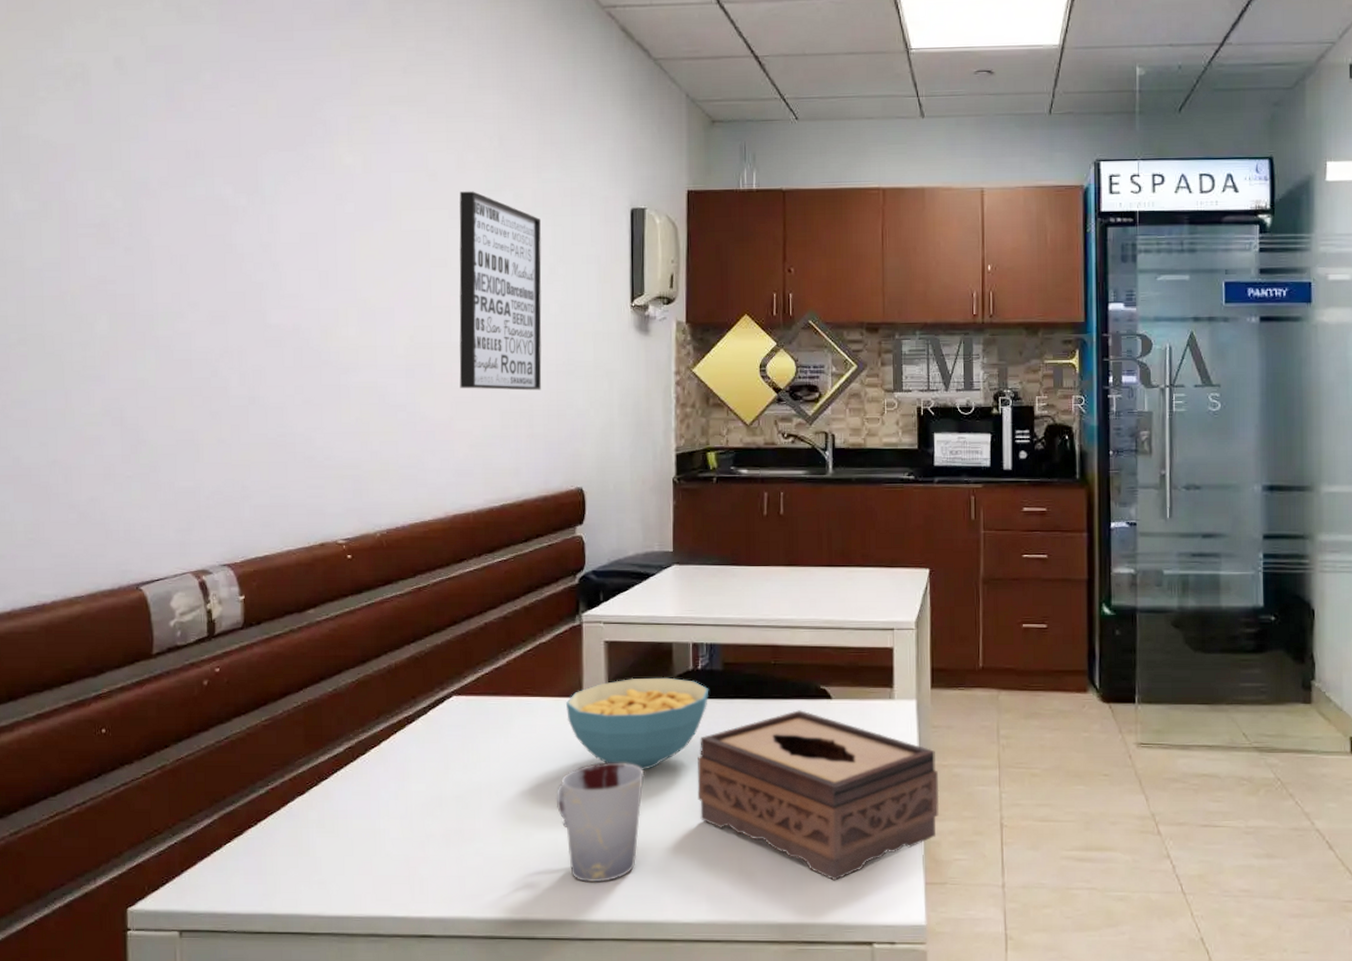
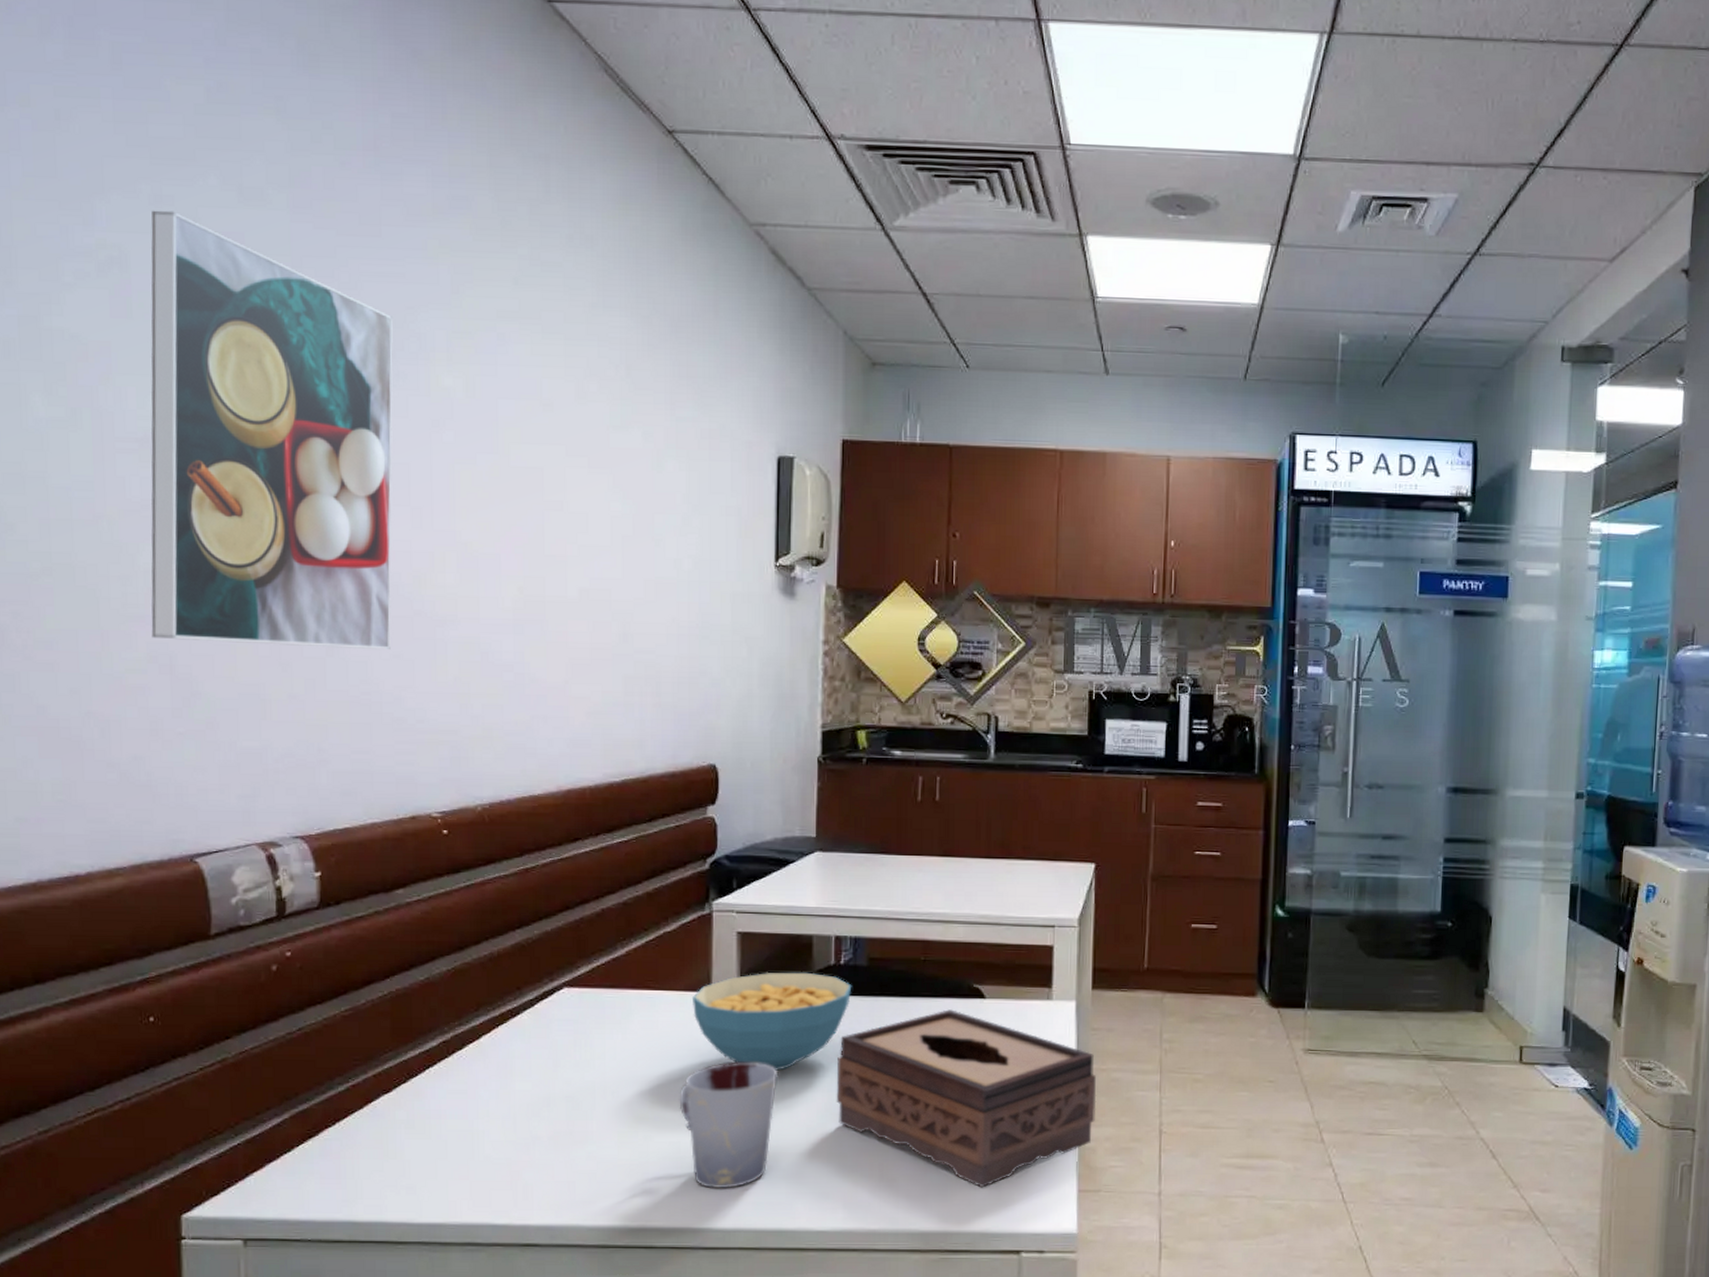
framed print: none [105,31,303,397] -> present [151,210,393,649]
wall art: present [459,191,542,391] -> none [576,425,674,655]

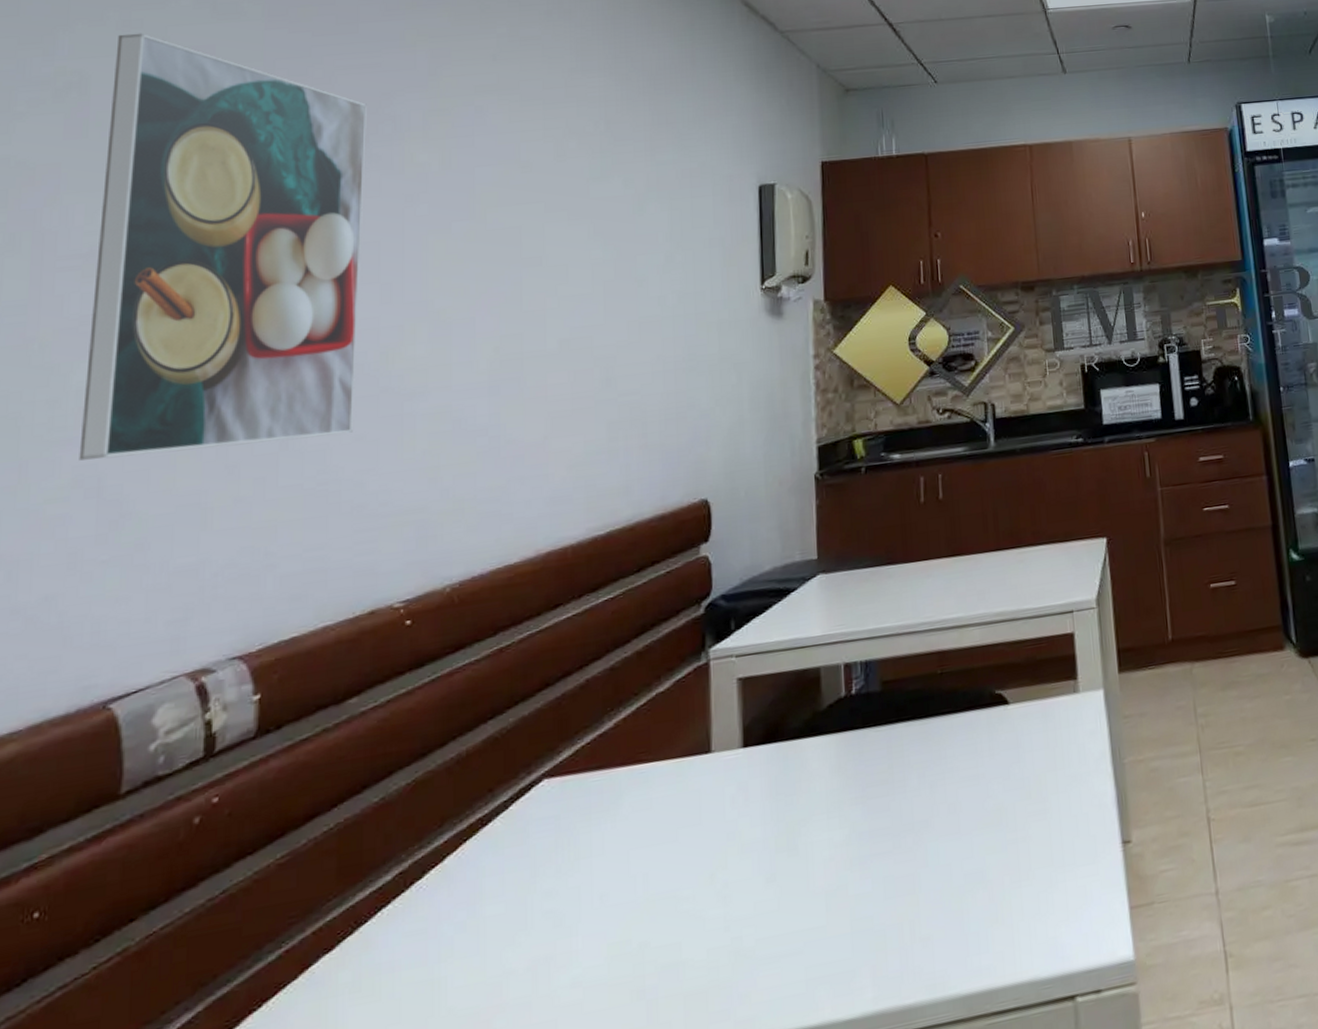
cup: present [679,1061,779,1189] -> none [678,826,791,994]
cereal bowl: present [693,972,852,1071] -> none [691,709,866,832]
tissue box: present [836,1009,1097,1188] -> none [855,723,1139,927]

